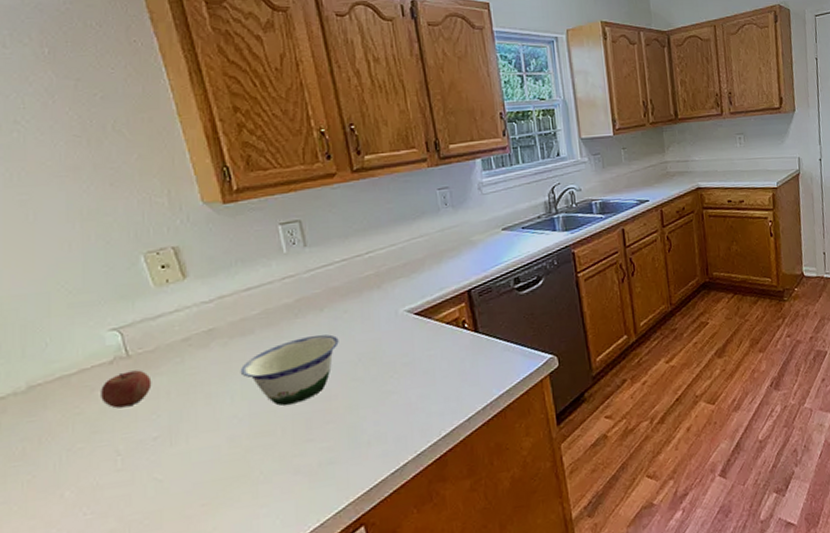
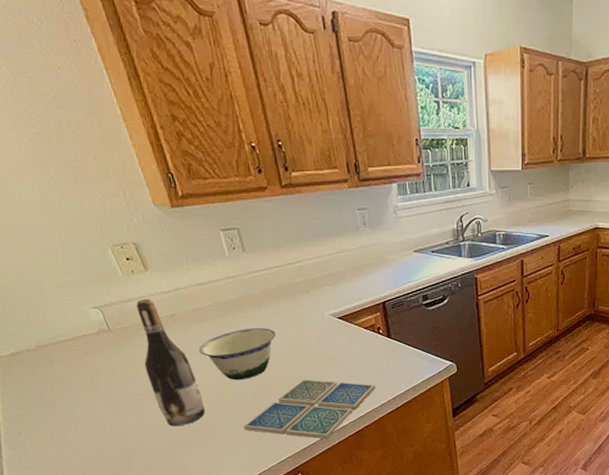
apple: present [101,370,152,409] -> none [92,341,131,369]
wine bottle: none [167,311,241,479] -> present [136,298,205,427]
drink coaster: none [290,392,461,474] -> present [243,379,376,439]

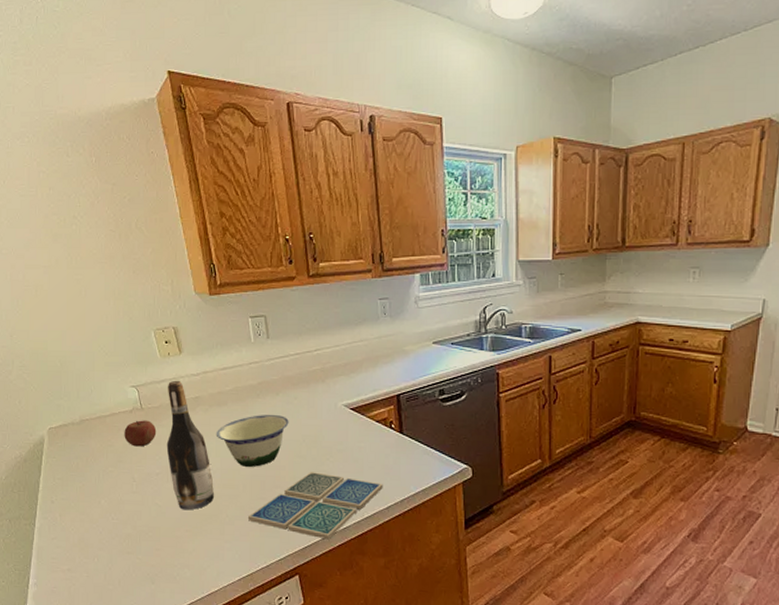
apple: none [92,341,131,369] -> present [124,420,157,447]

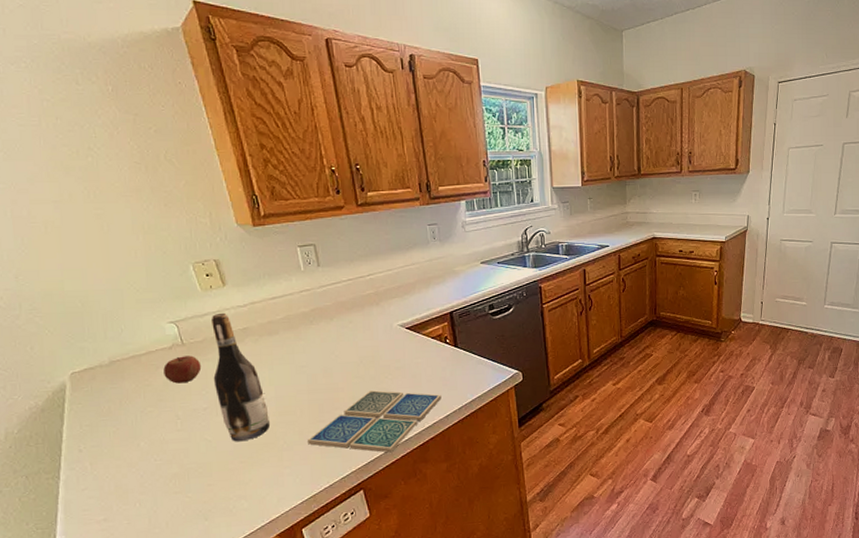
bowl: present [216,414,289,467] -> none [268,339,345,392]

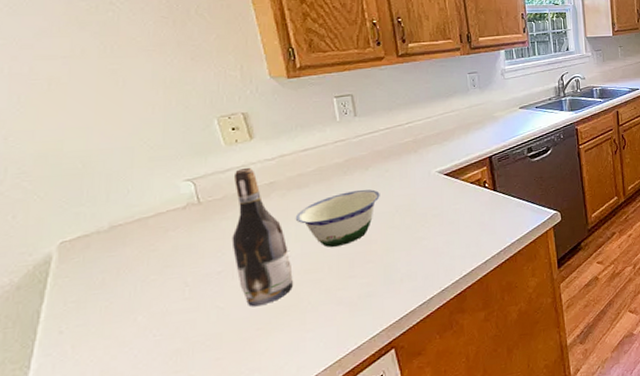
apple: present [163,355,202,384] -> none [174,215,219,247]
bowl: none [268,339,345,392] -> present [295,189,380,247]
drink coaster: present [307,390,441,453] -> none [334,239,480,306]

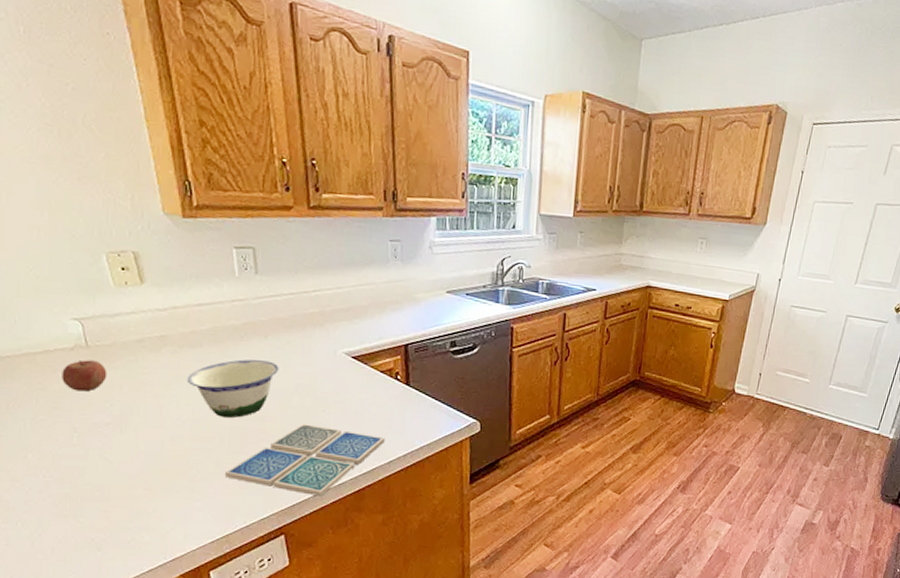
apple: none [174,215,219,247] -> present [62,359,108,392]
wine bottle: present [231,167,293,307] -> none [120,314,183,466]
drink coaster: none [334,239,480,306] -> present [224,424,385,497]

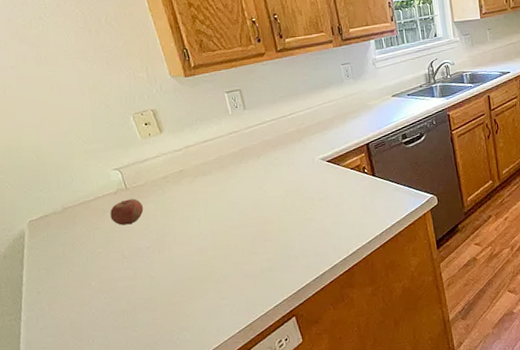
bowl: present [186,359,279,418] -> none [203,175,272,227]
drink coaster: present [224,424,385,497] -> none [241,221,363,280]

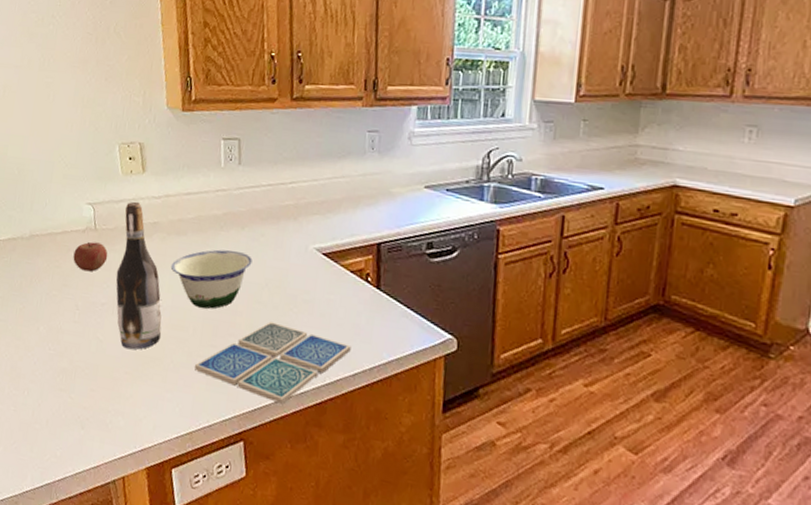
wine bottle: none [151,157,207,277] -> present [115,201,162,350]
bowl: none [203,175,272,227] -> present [170,249,252,309]
drink coaster: none [241,221,363,280] -> present [194,321,351,405]

